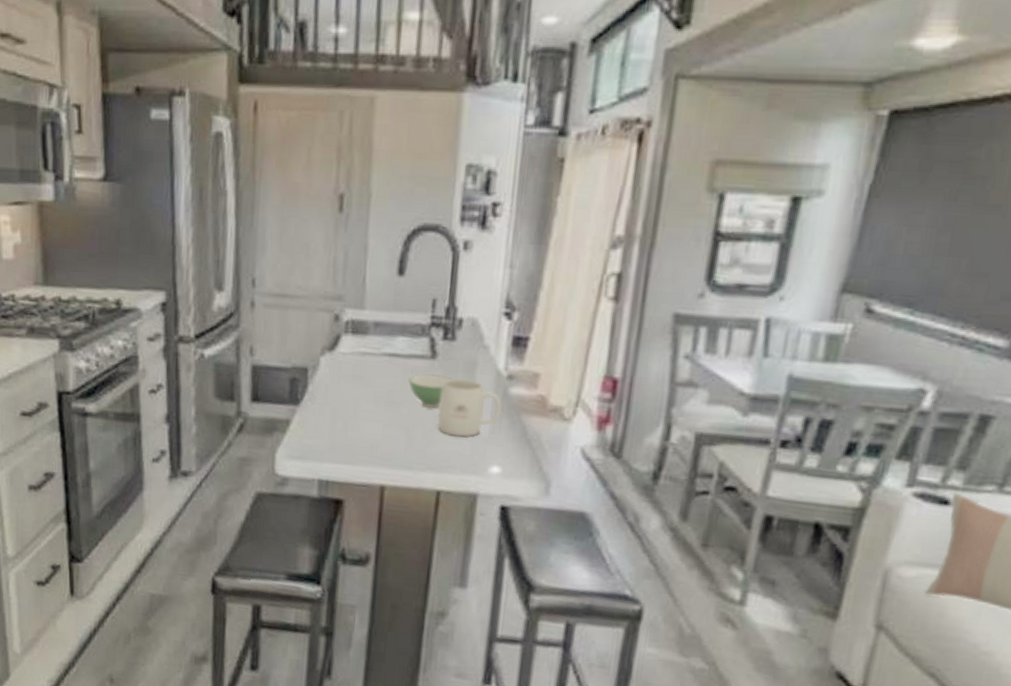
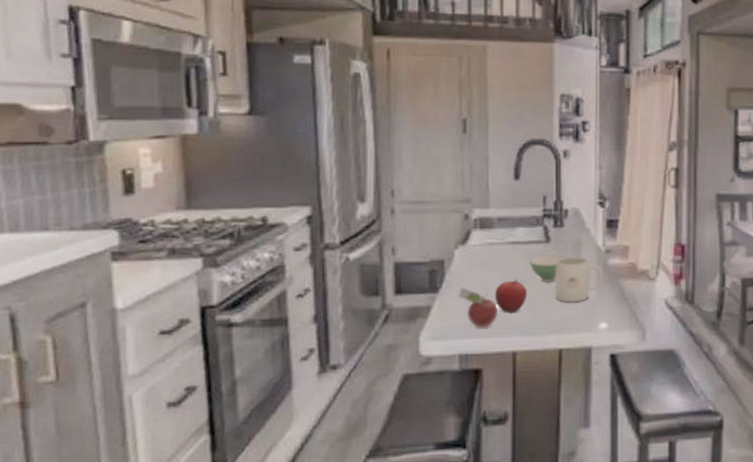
fruit: none [321,402,368,453] -> present [458,287,499,328]
fruit: none [363,399,404,439] -> present [494,279,528,312]

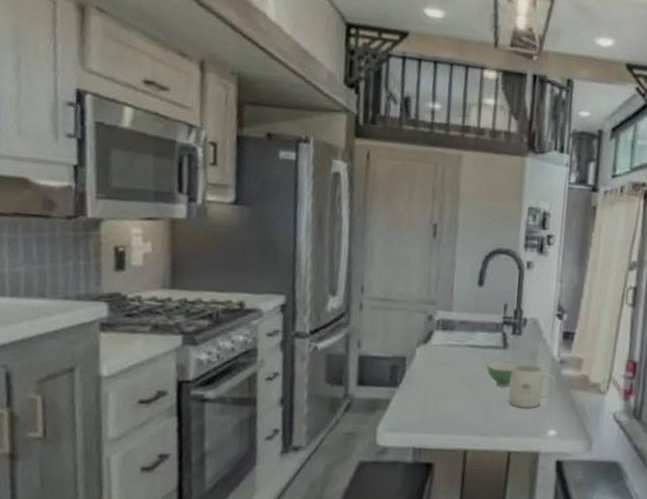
fruit: present [458,287,499,328] -> none [416,384,454,425]
fruit: present [494,279,528,312] -> none [450,381,483,412]

